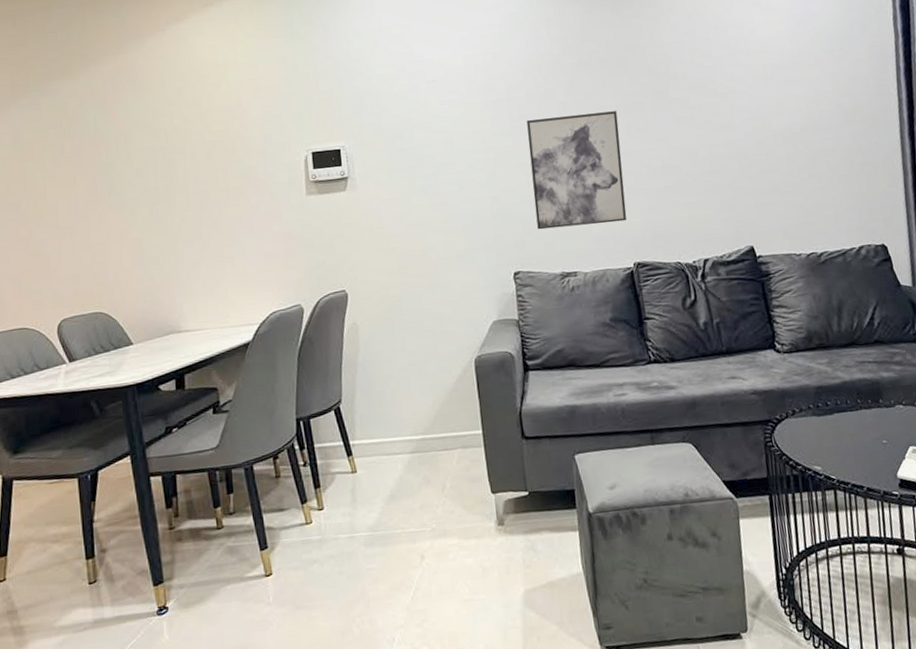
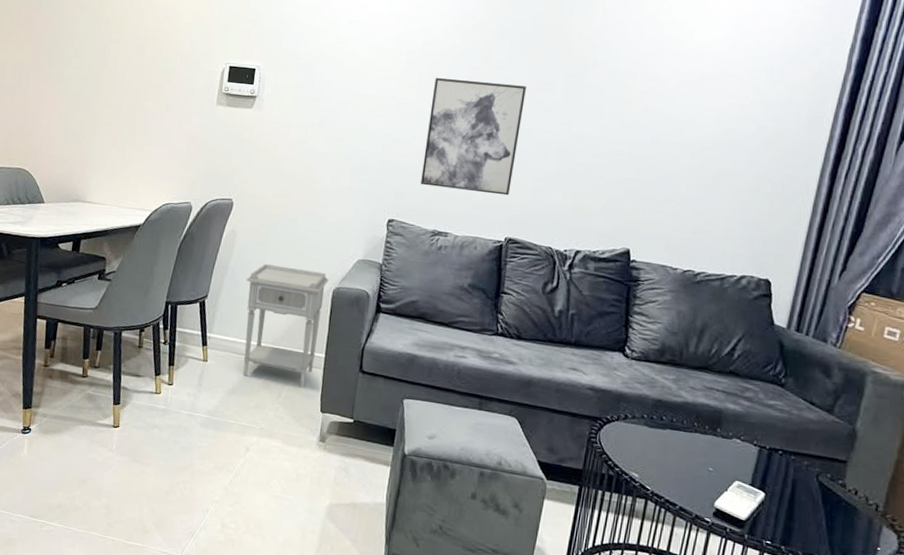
nightstand: none [379,343,474,478] -> present [243,264,330,388]

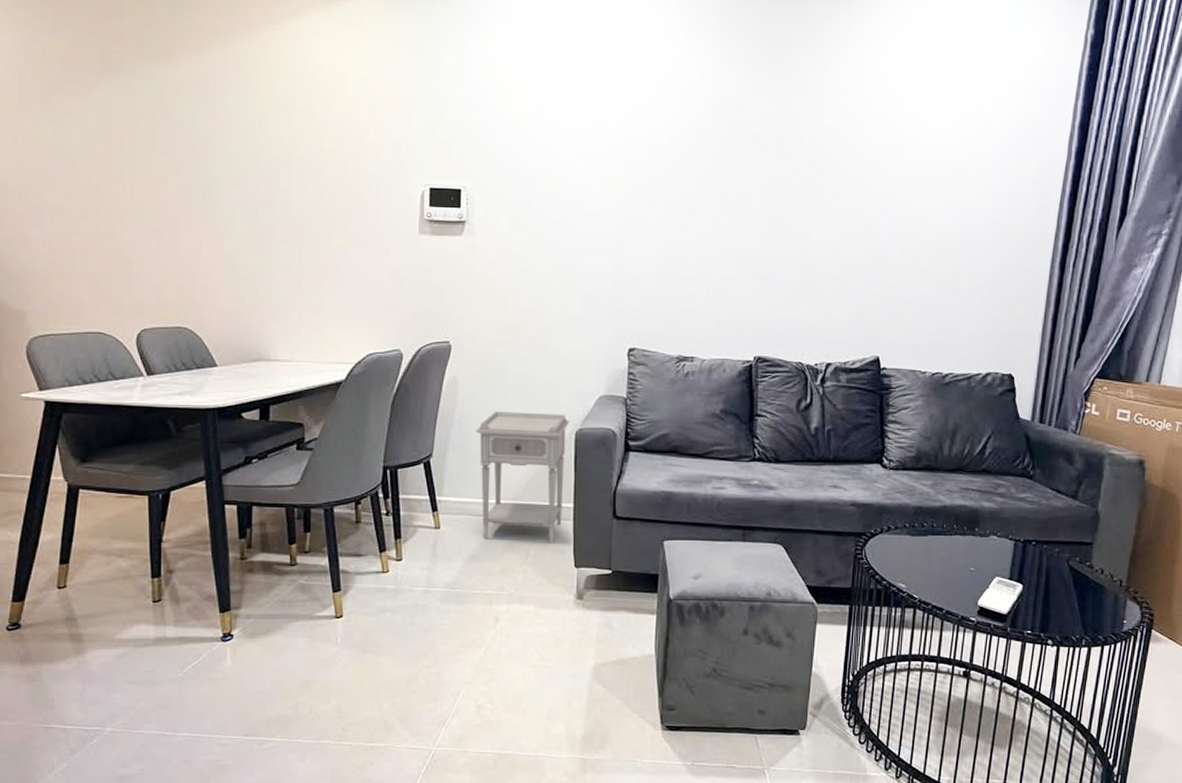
wall art: present [421,77,526,196] -> none [660,187,762,312]

